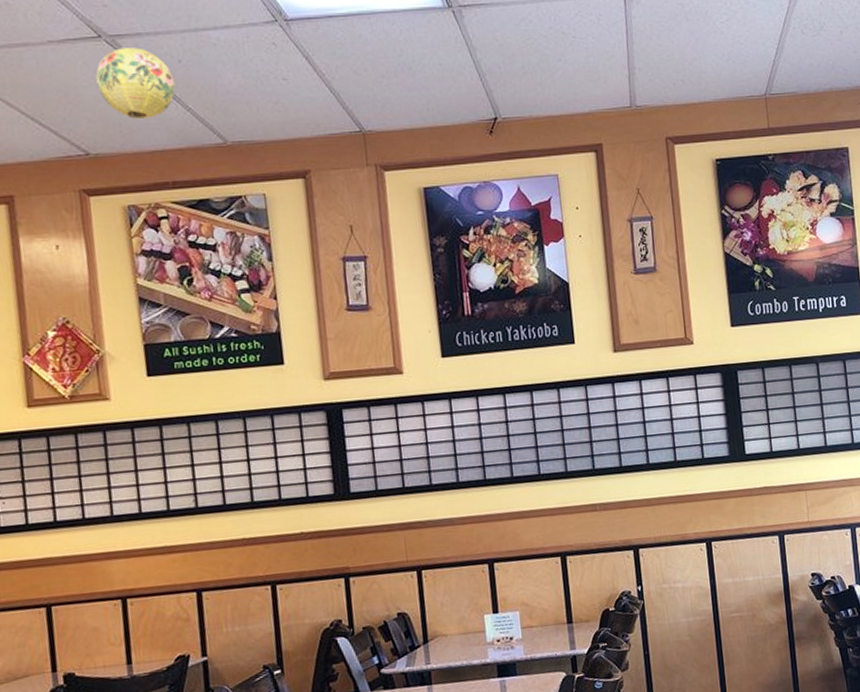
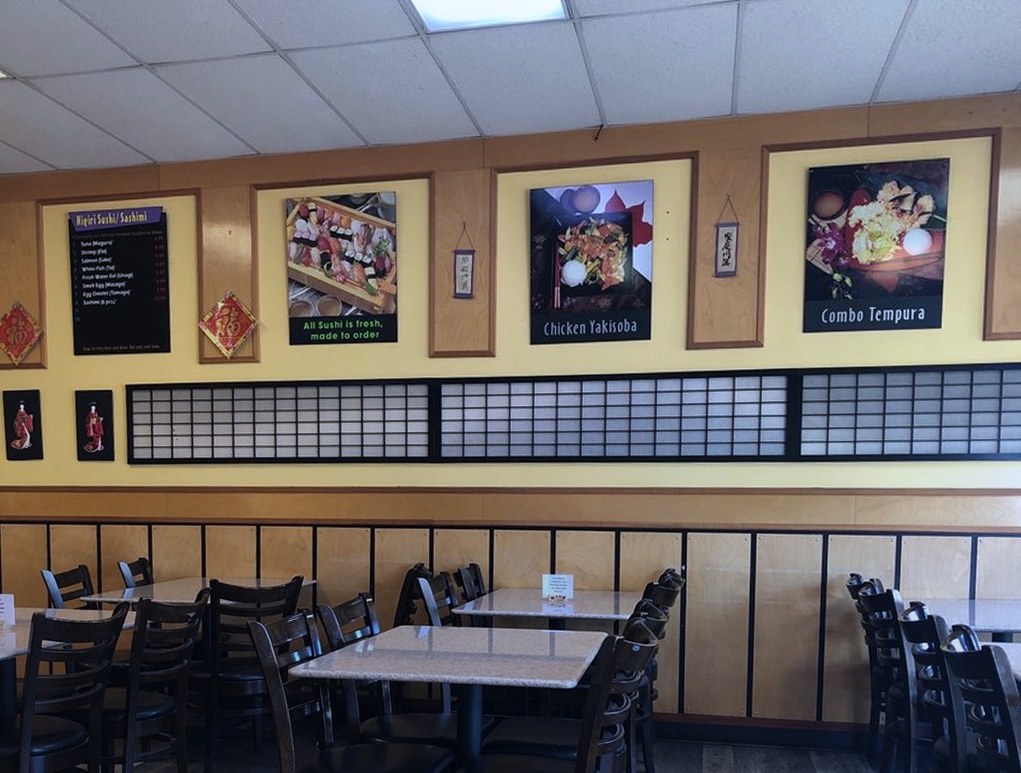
paper lantern: present [96,47,175,120] -> none [270,60,331,124]

